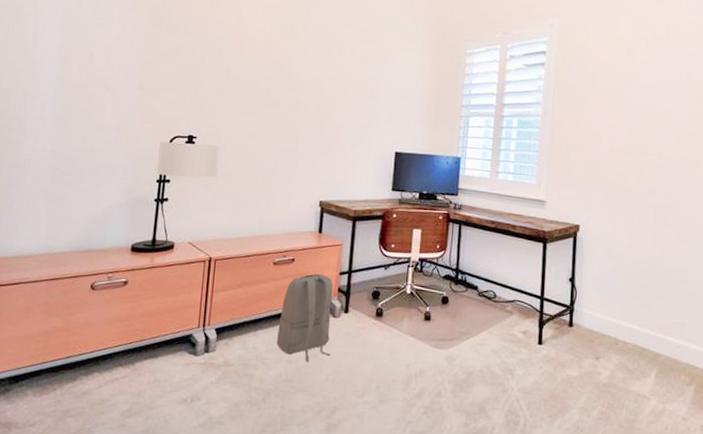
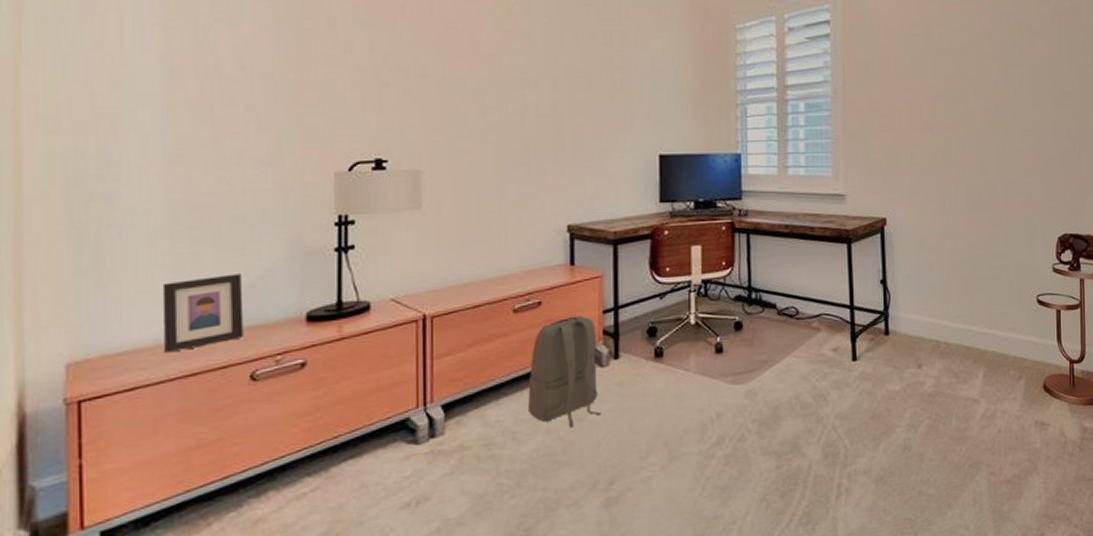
picture frame: none [40,209,93,261] -> present [162,274,244,353]

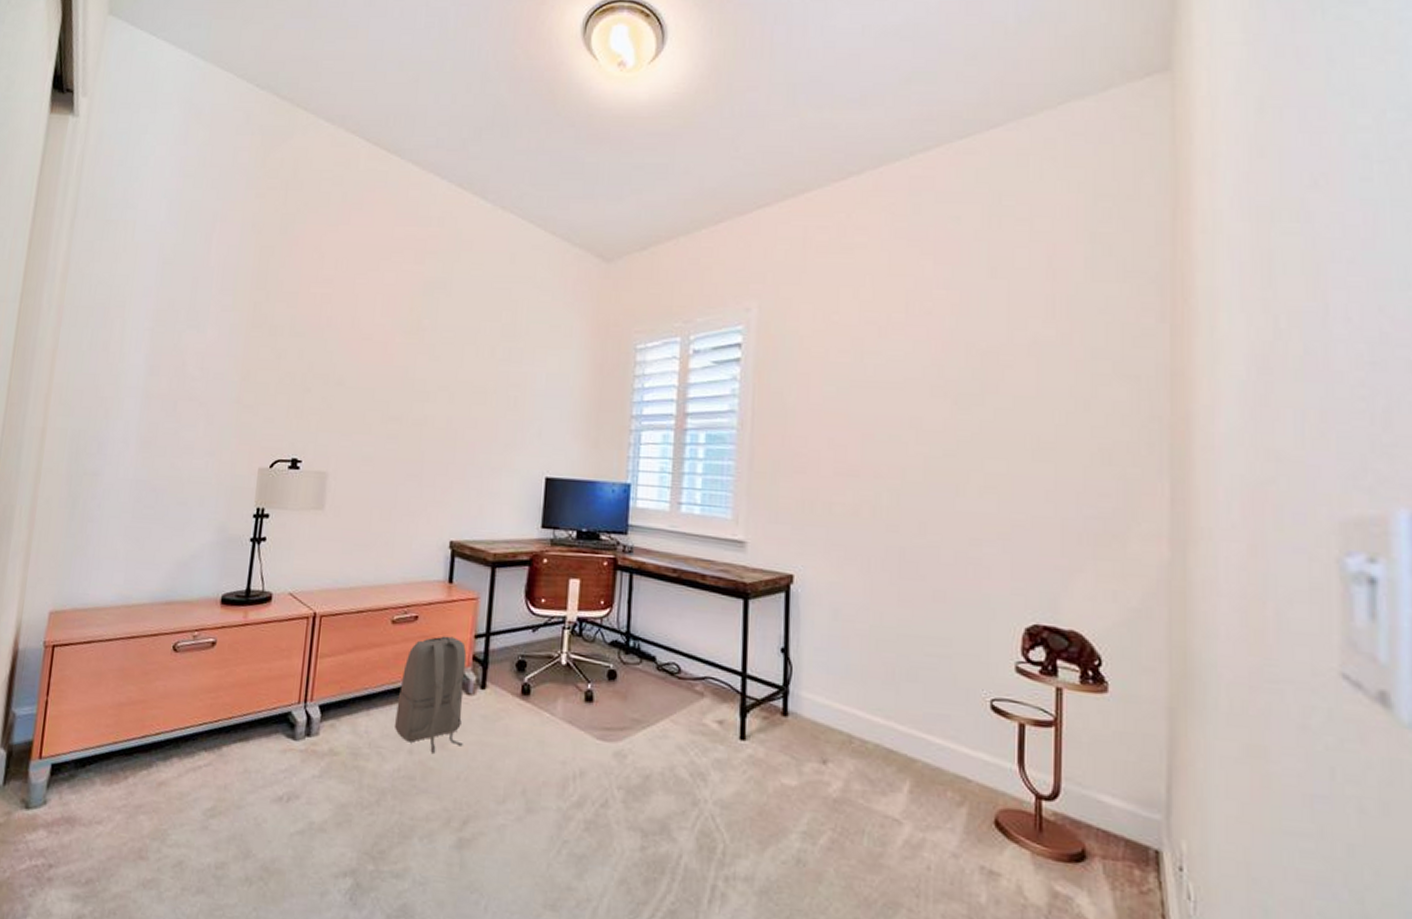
picture frame: present [162,274,244,353] -> none [116,551,178,615]

